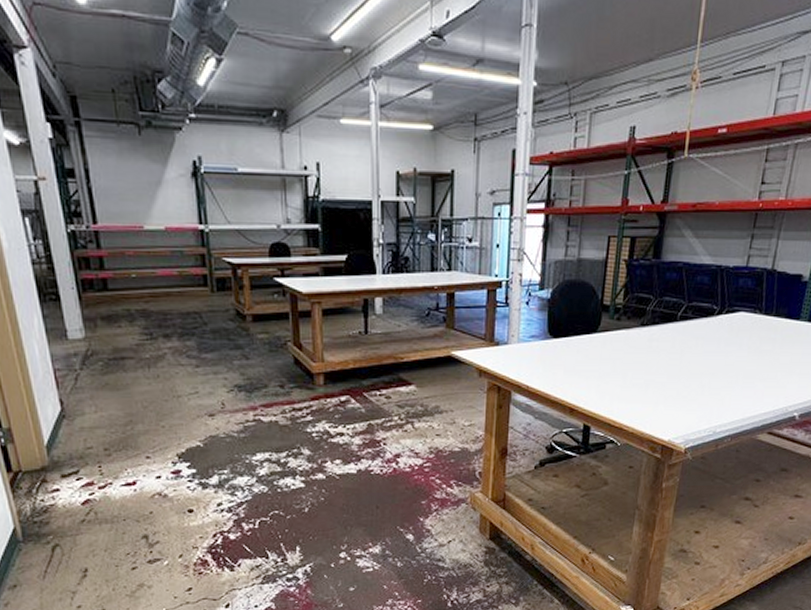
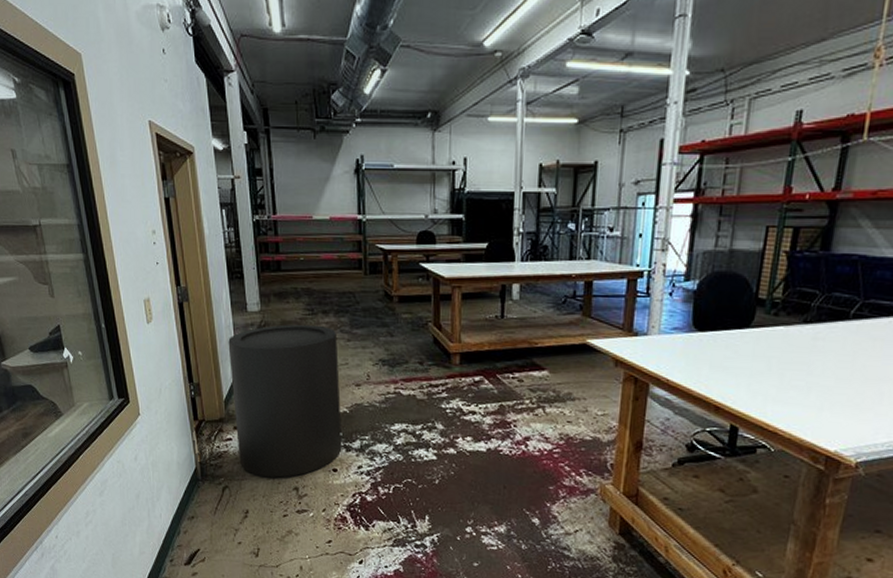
trash can: none [45,351,198,529] -> present [228,324,343,478]

